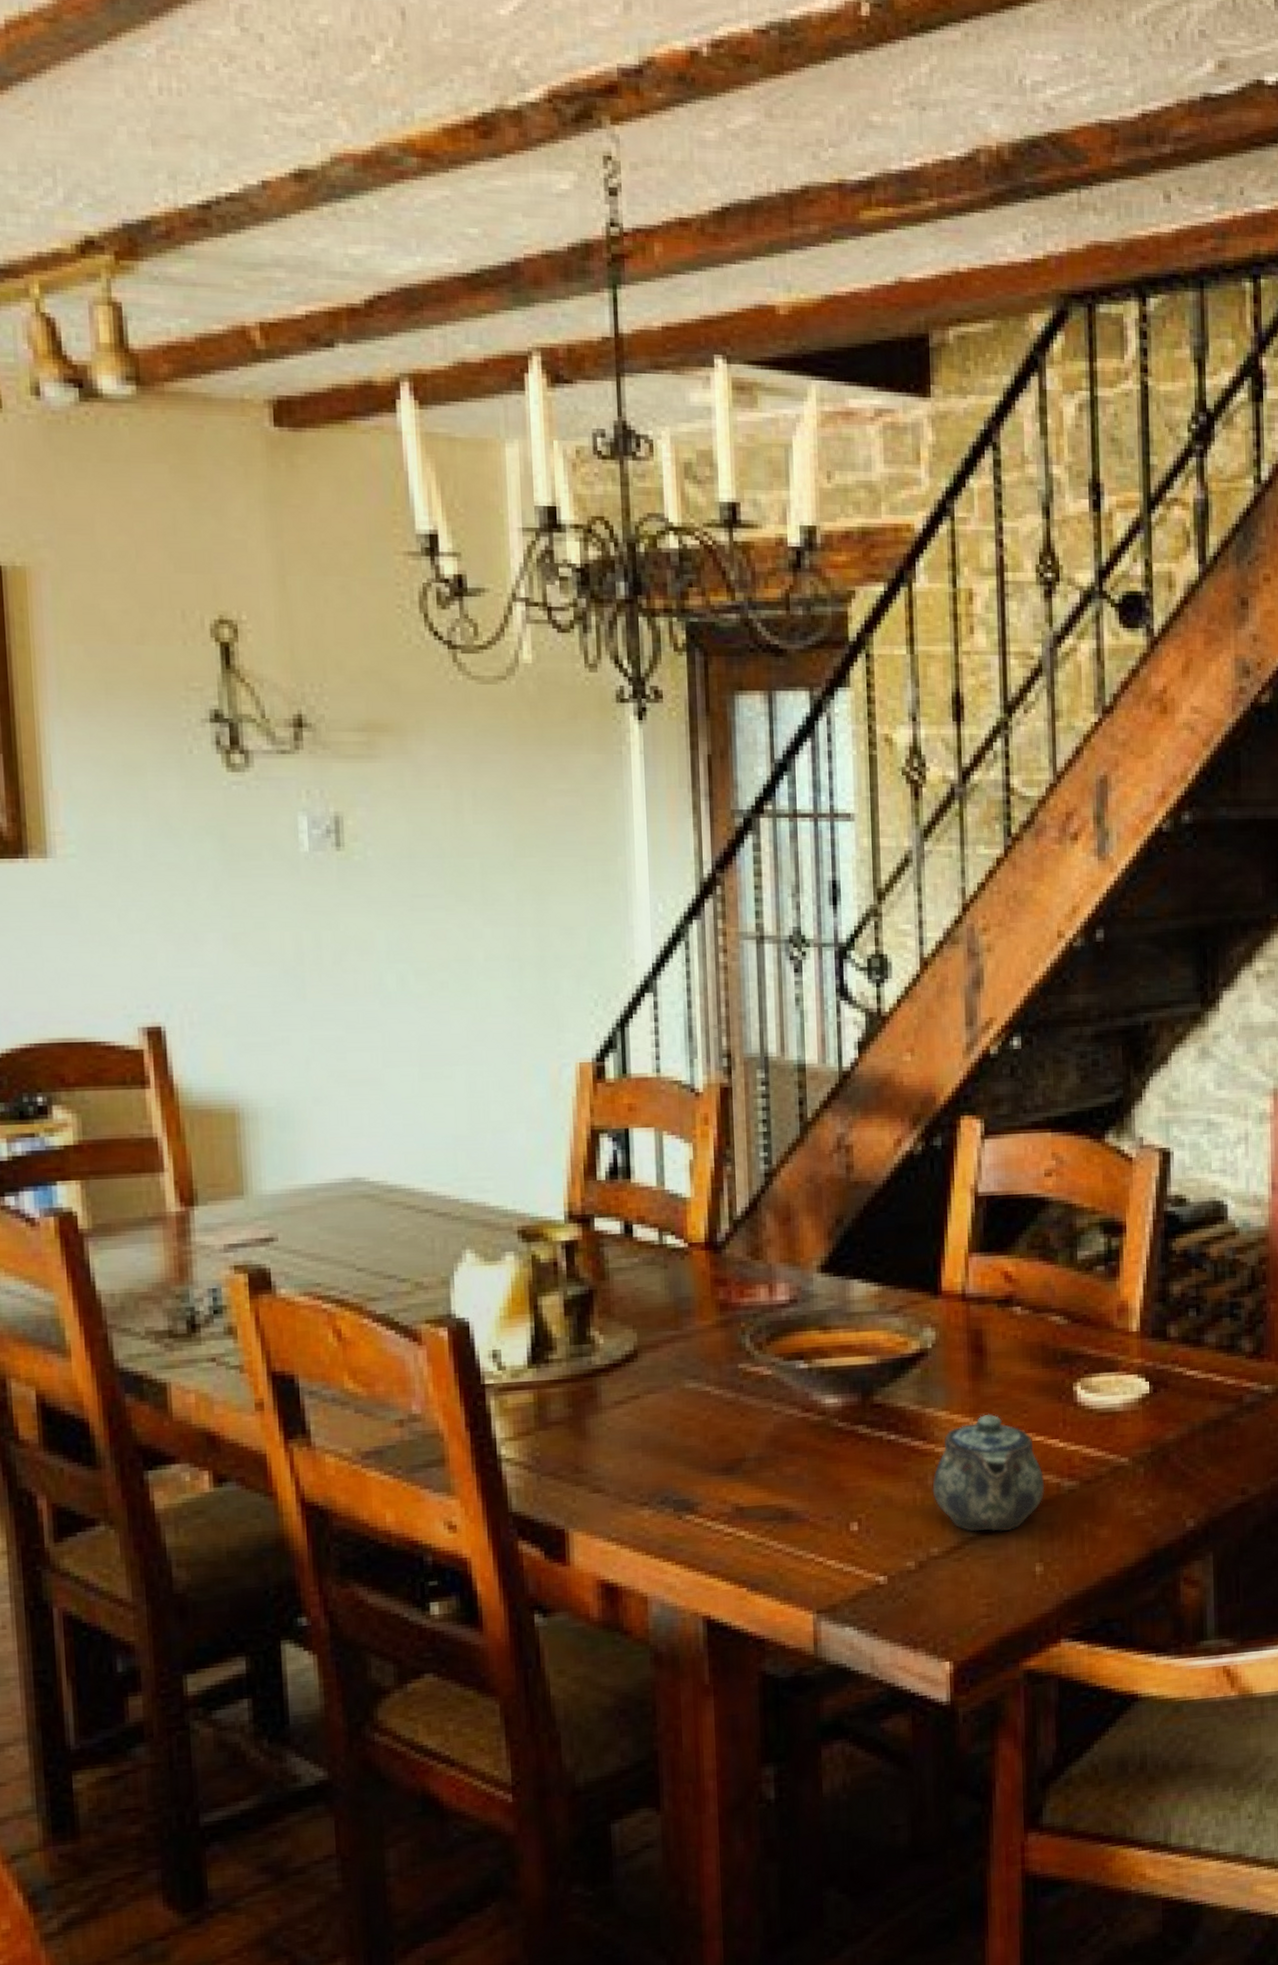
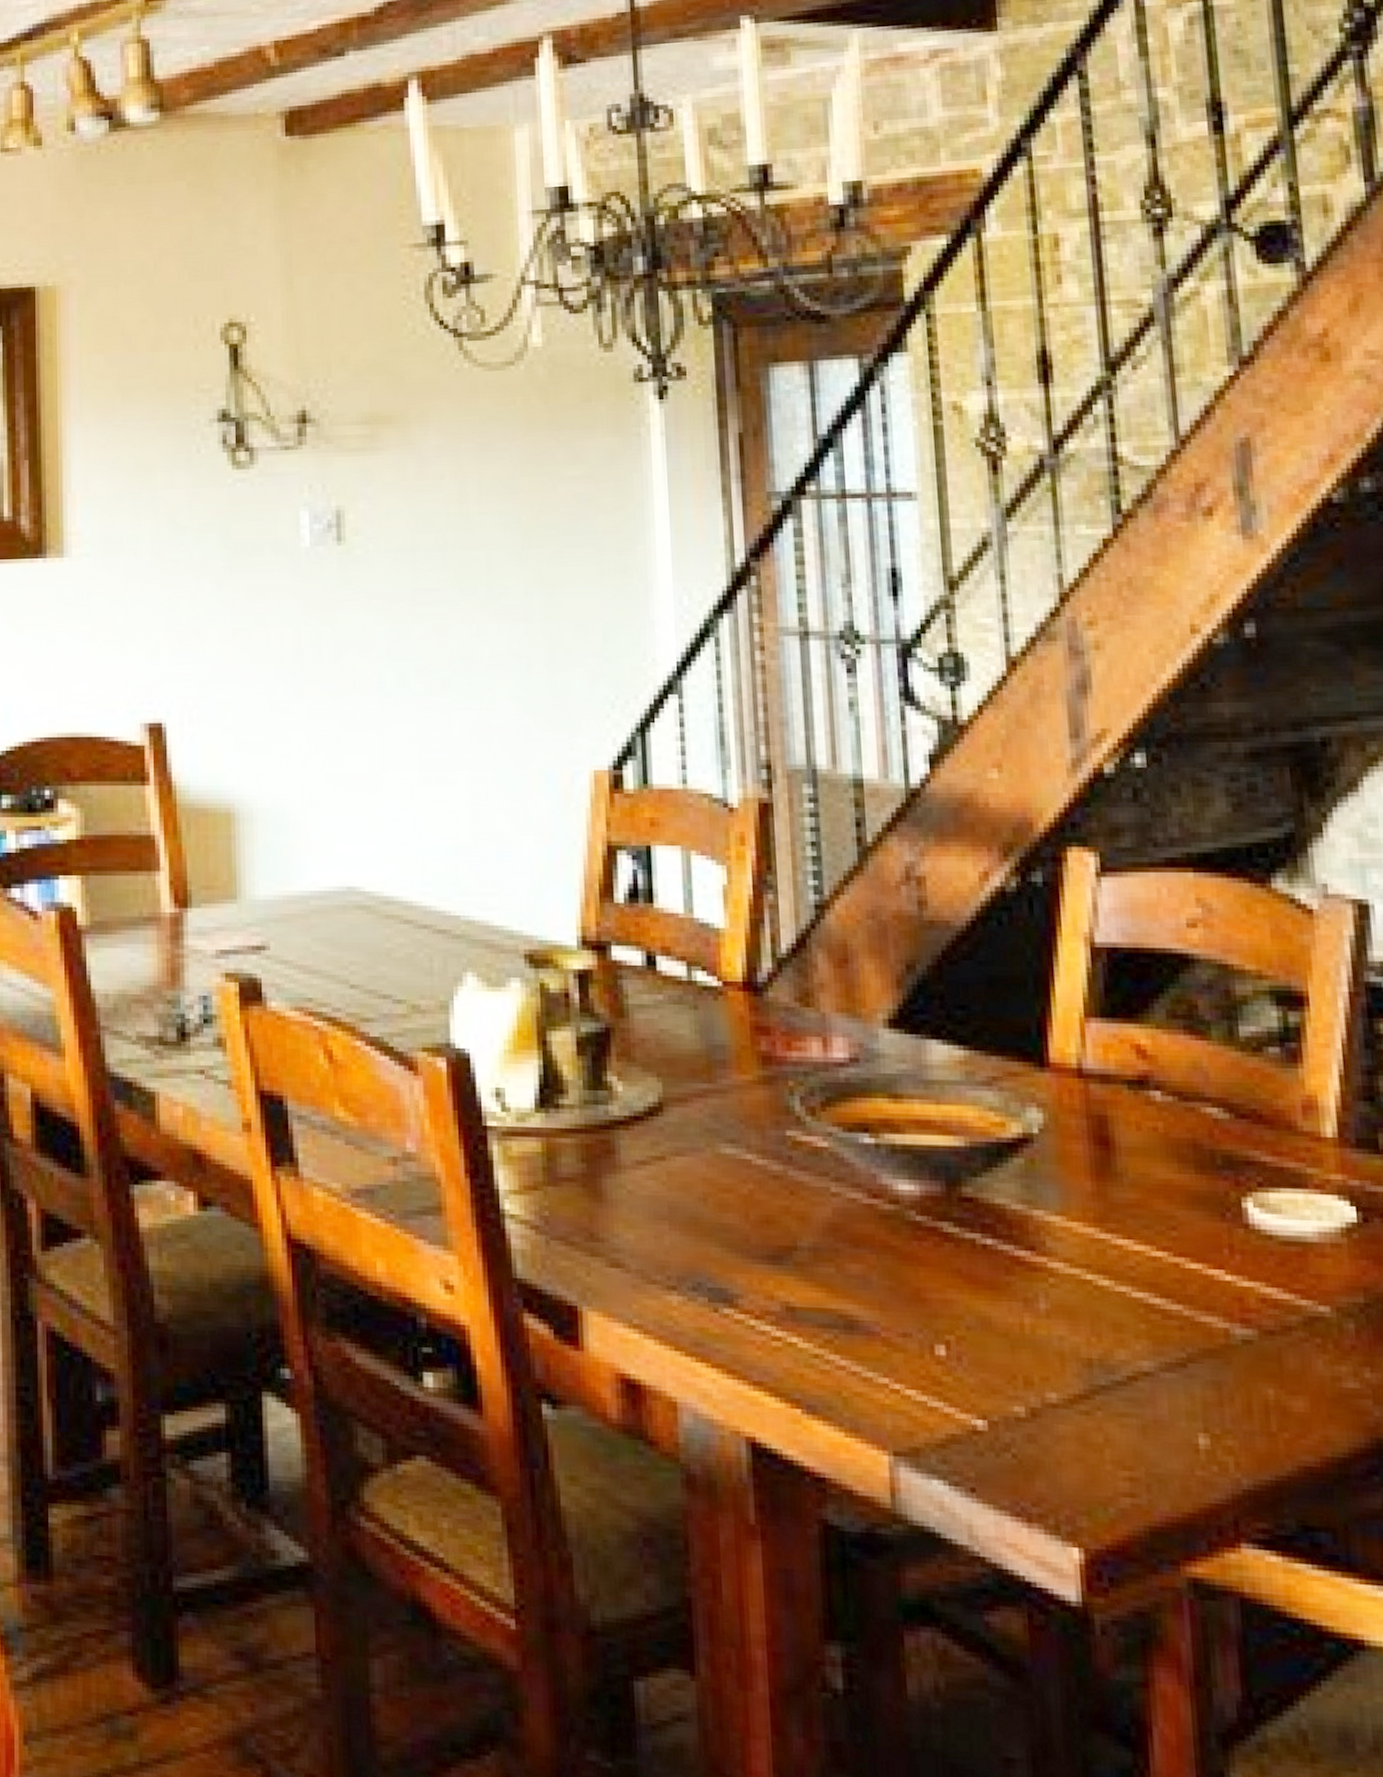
teapot: present [932,1414,1045,1532] -> none [1046,1225,1207,1384]

